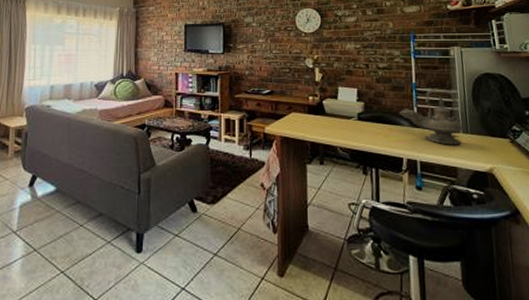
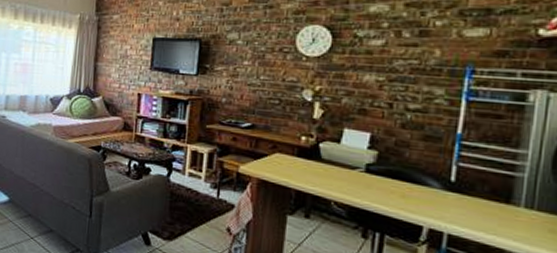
teapot: present [399,89,465,145] -> none [428,144,529,223]

